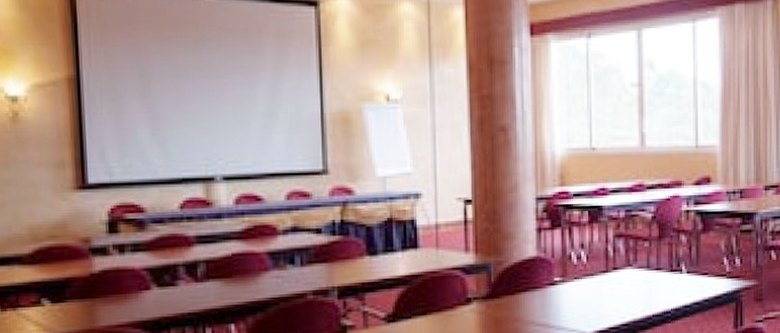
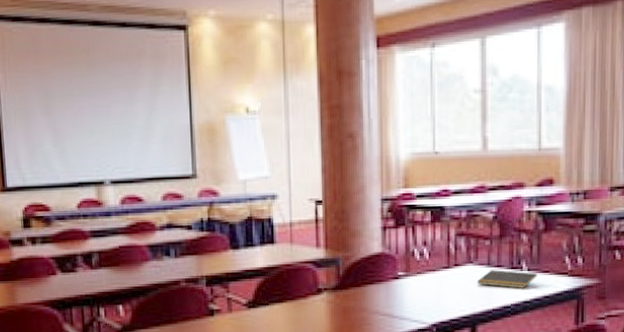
notepad: none [636,273,697,292] -> present [476,270,538,288]

